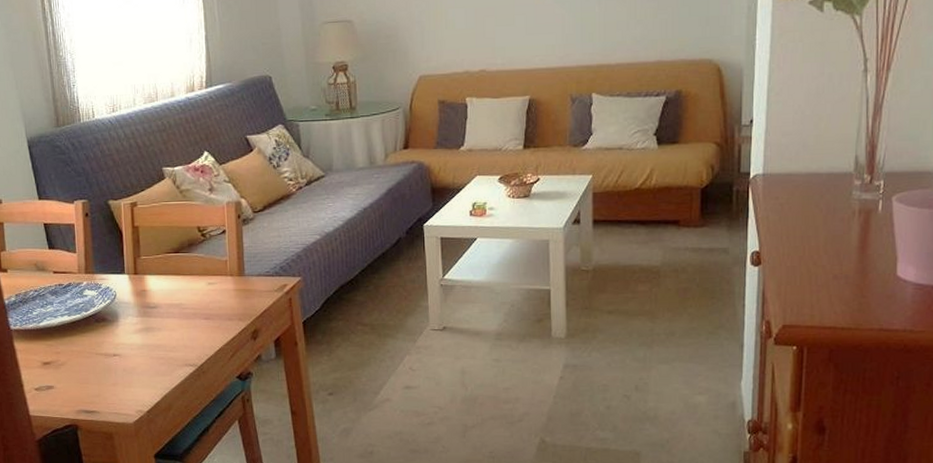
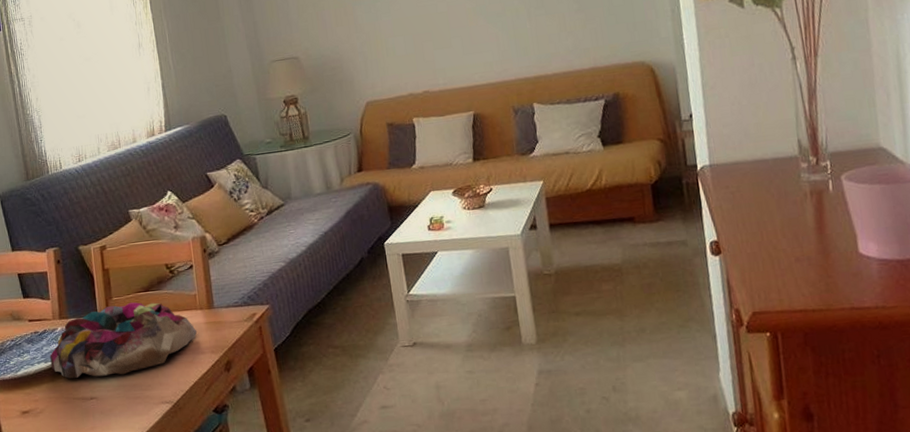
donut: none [74,262,225,335] -> present [50,302,197,379]

